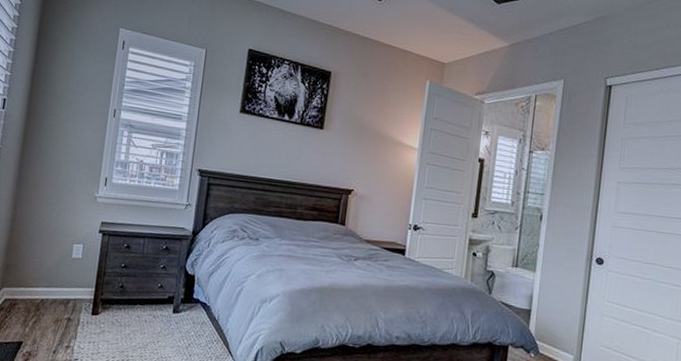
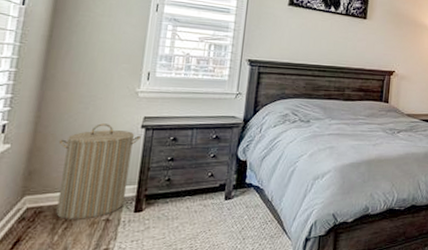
laundry hamper: none [27,225,99,316] -> present [56,123,142,219]

